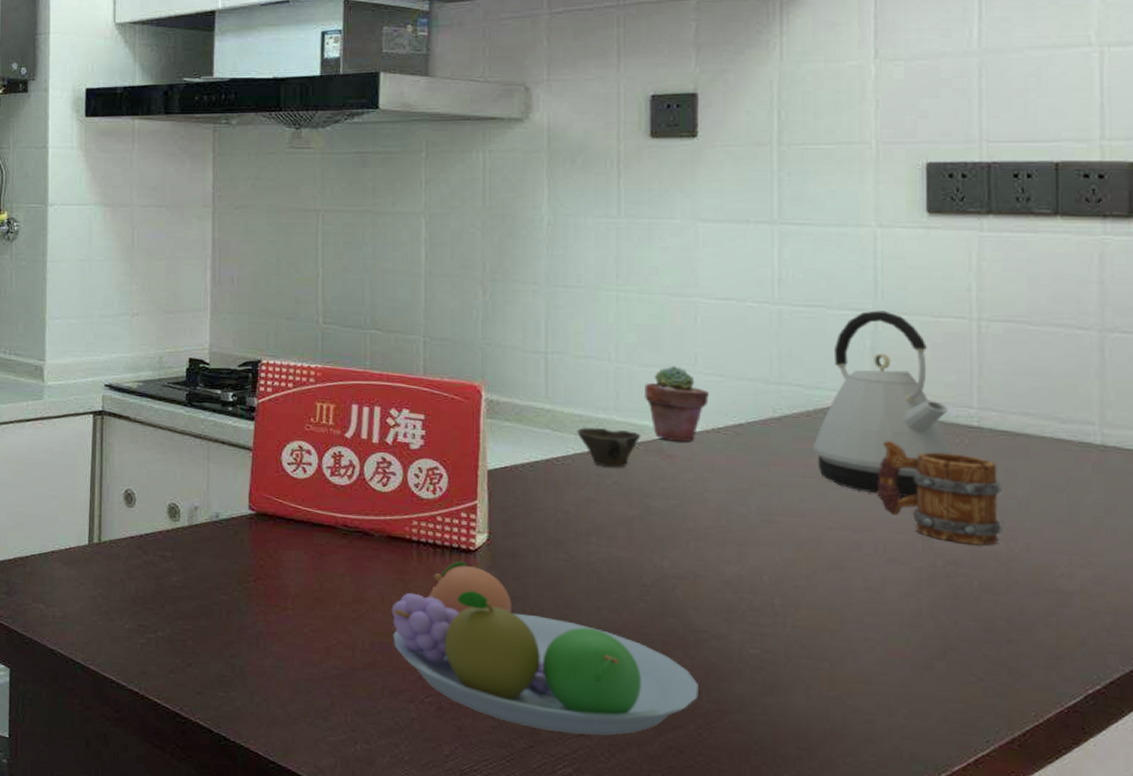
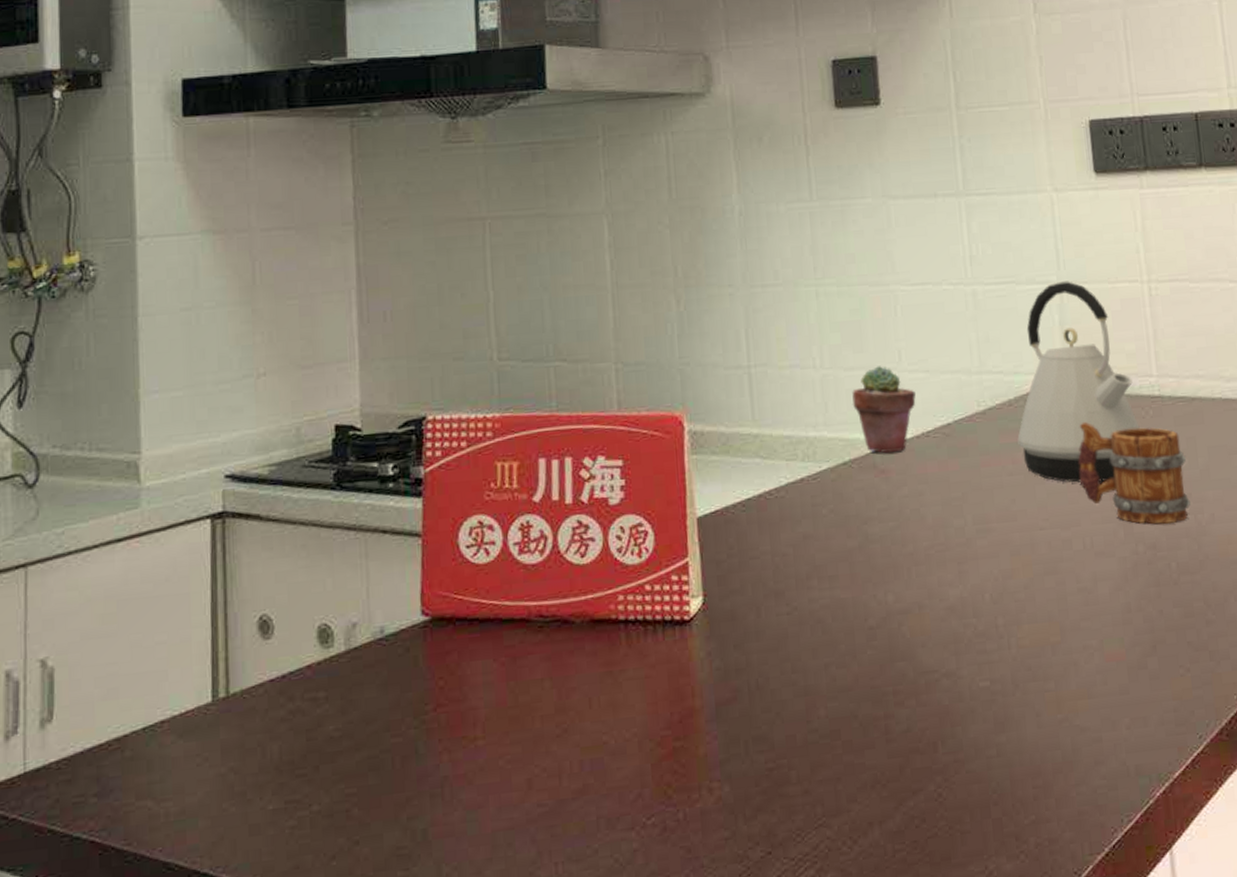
fruit bowl: present [391,561,698,736] -> none [601,636,935,830]
cup: present [577,427,641,468] -> none [788,447,853,494]

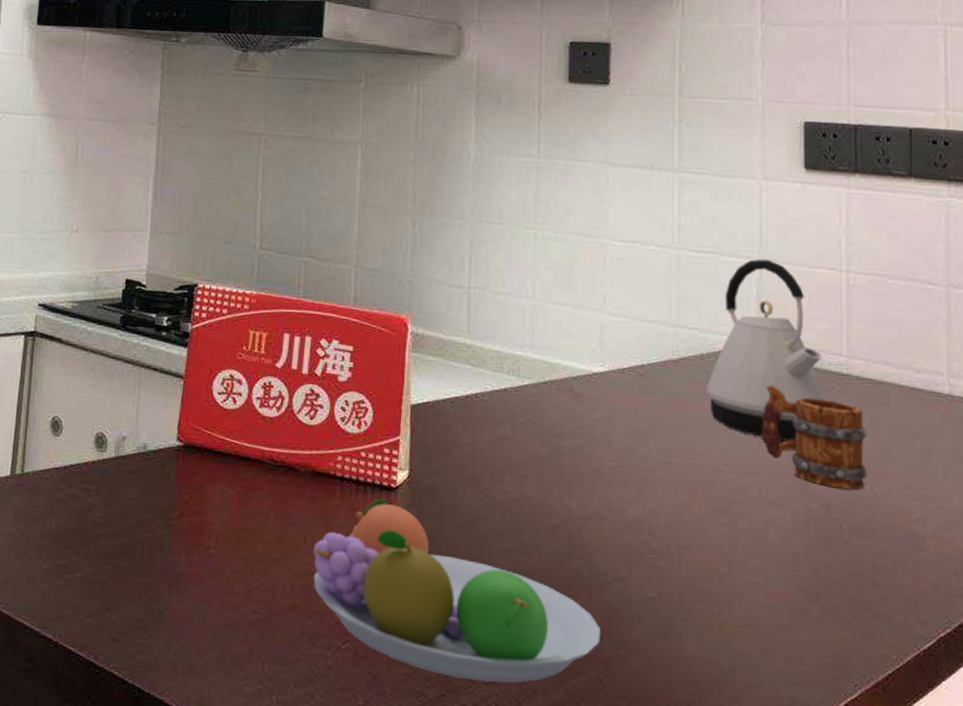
fruit bowl: none [601,636,935,830] -> present [313,499,600,684]
potted succulent: present [852,366,916,453] -> none [557,305,615,382]

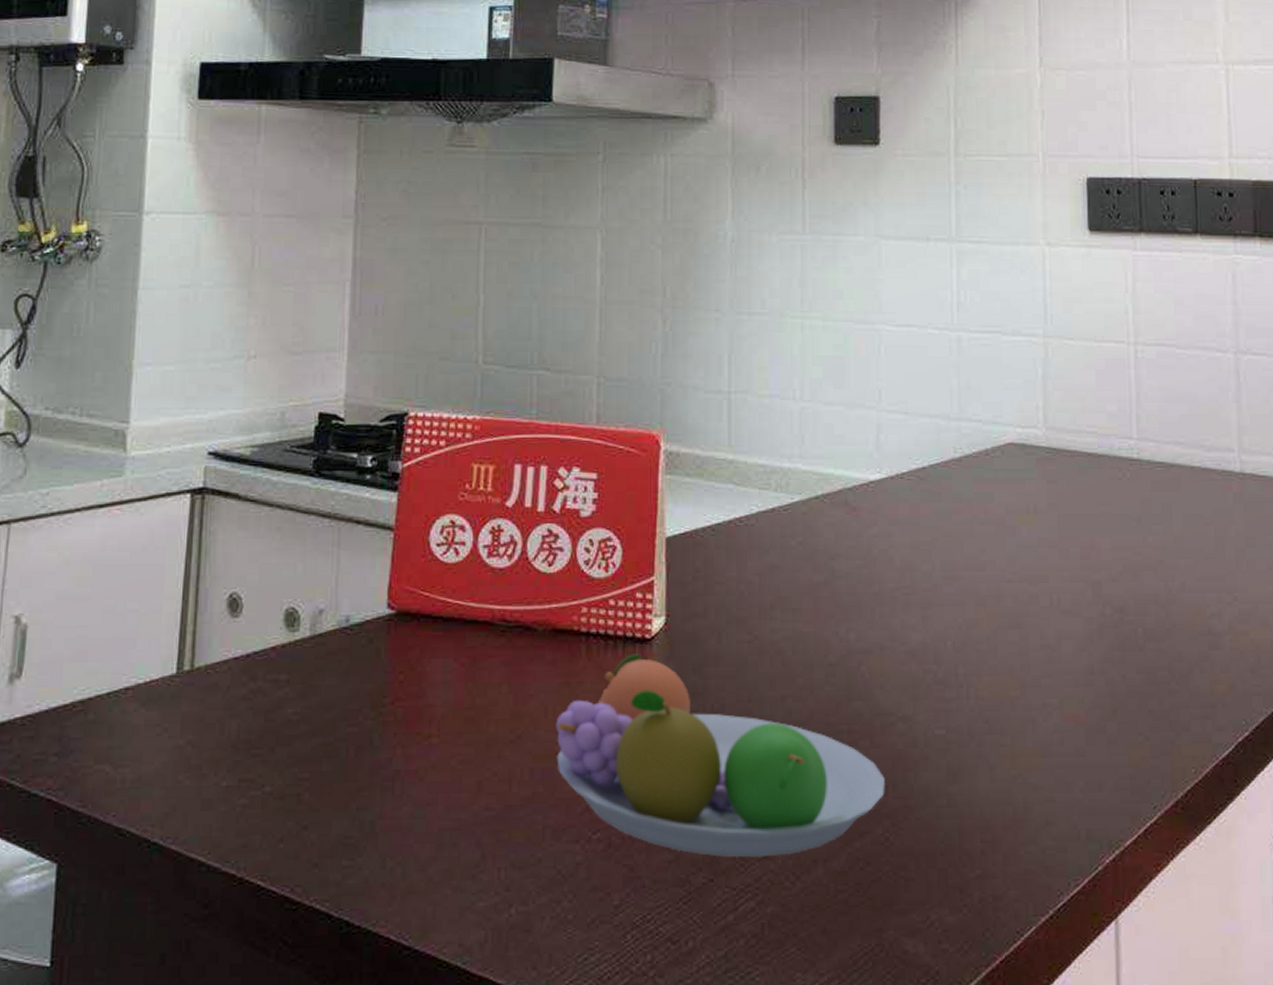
kettle: present [706,259,825,441] -> none [991,336,1116,540]
mug: present [761,384,868,490] -> none [1051,478,1161,590]

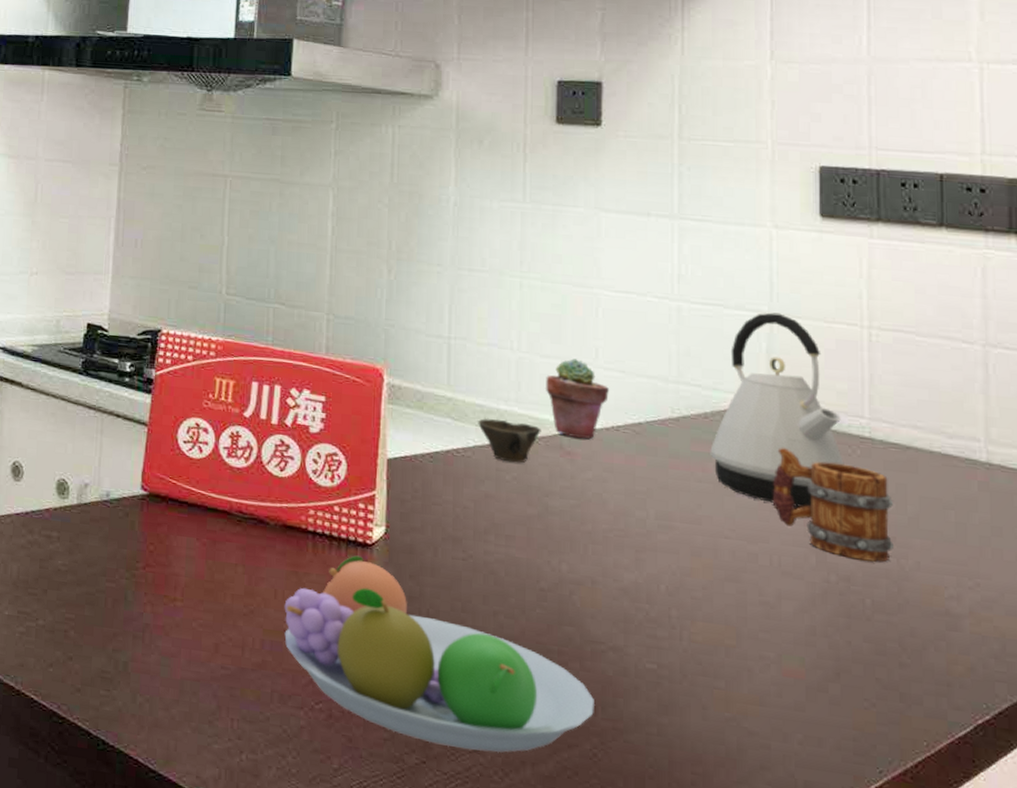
cup: none [761,479,826,526] -> present [478,418,541,463]
potted succulent: none [828,403,893,492] -> present [545,359,609,440]
kettle: none [991,336,1116,540] -> present [710,312,844,508]
mug: none [1051,478,1161,590] -> present [772,447,894,562]

